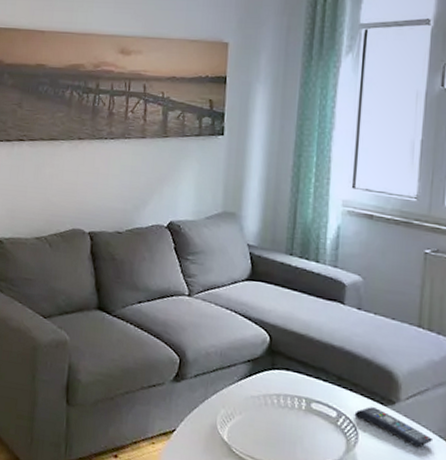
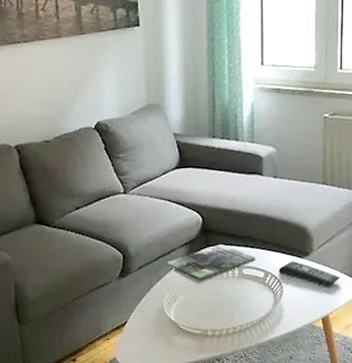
magazine: none [224,368,328,403] -> present [166,243,256,279]

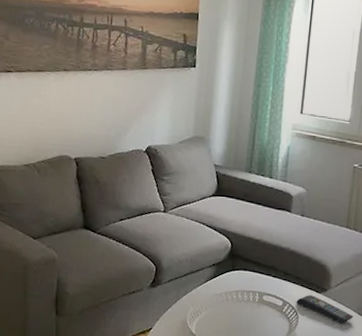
magazine: present [166,243,256,279] -> none [193,269,276,299]

